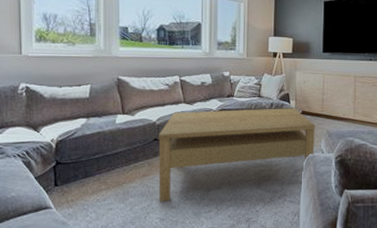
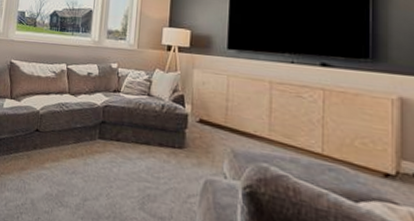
coffee table: present [158,108,315,202] -> none [33,102,216,204]

